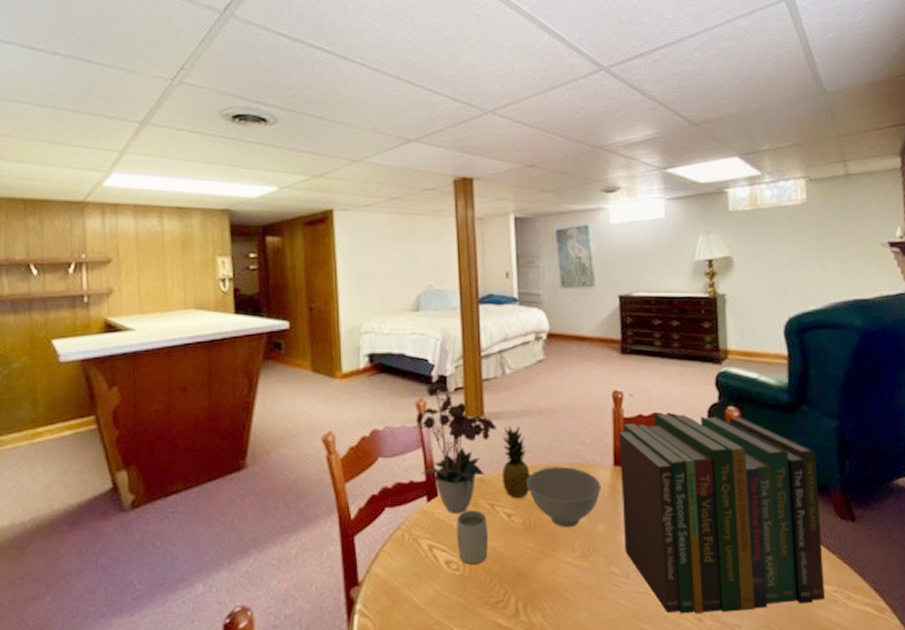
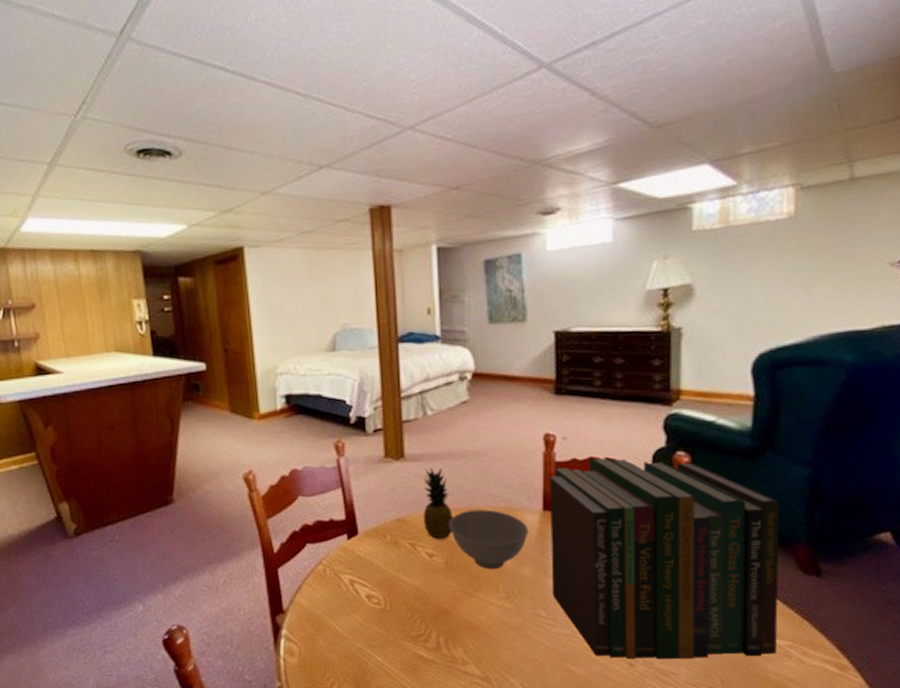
flower arrangement: present [416,382,496,515] -> none [334,423,417,552]
mug: present [457,509,489,565] -> none [377,548,410,600]

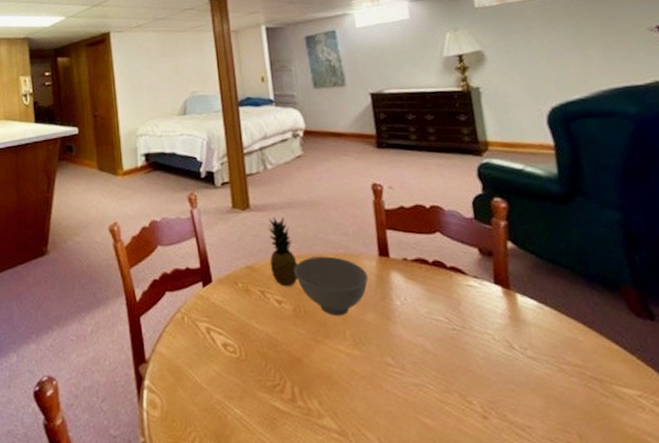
books: present [549,456,780,660] -> none [381,203,628,412]

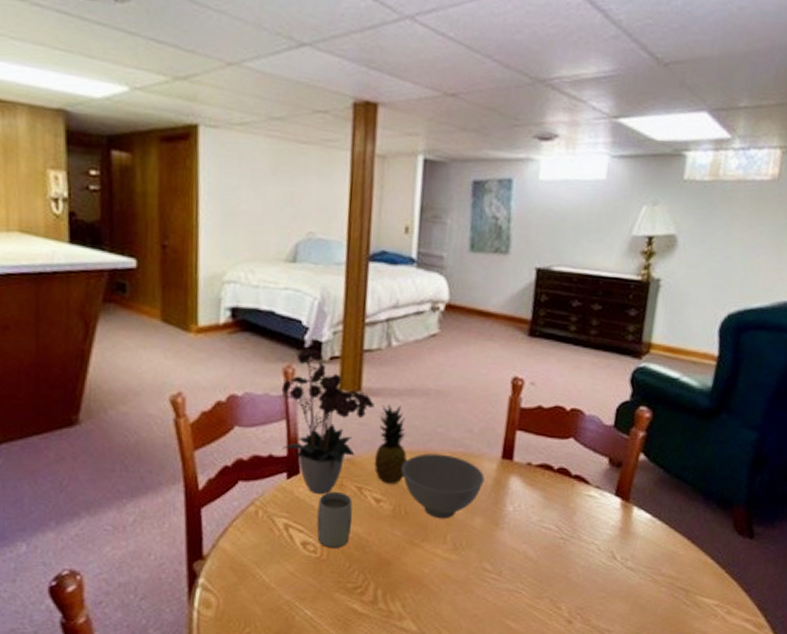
flower arrangement: none [188,178,262,300] -> present [281,347,374,495]
mug: none [230,296,262,348] -> present [316,491,353,548]

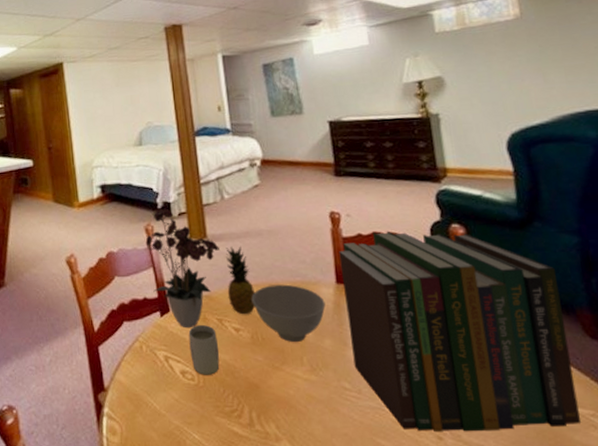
books: none [500,405,727,617] -> present [339,231,581,433]

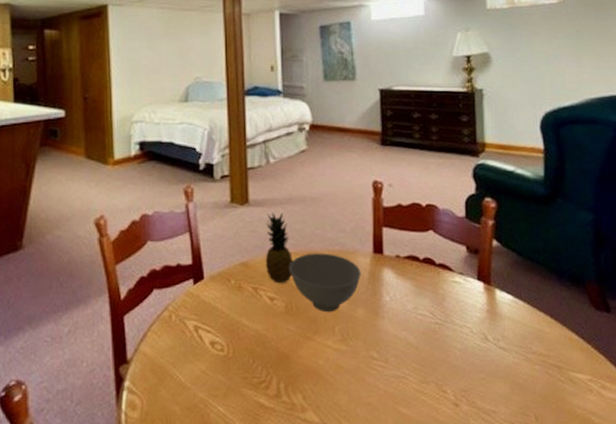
flower arrangement: present [145,208,220,329] -> none [183,170,261,297]
mug: present [188,324,220,375] -> none [221,293,252,346]
books: present [339,231,581,433] -> none [378,202,579,400]

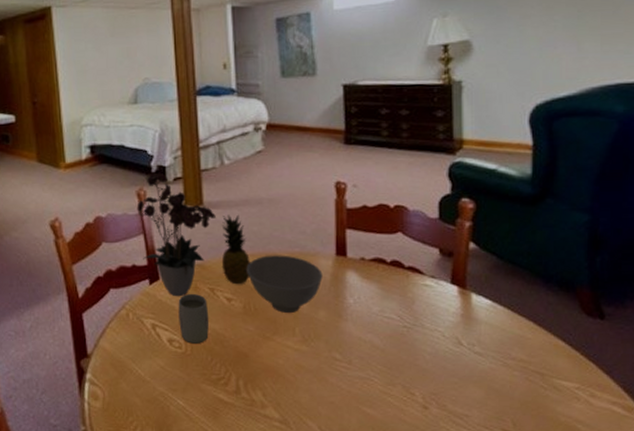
flower arrangement: none [183,170,261,297] -> present [137,172,216,297]
mug: none [221,293,252,346] -> present [178,293,210,344]

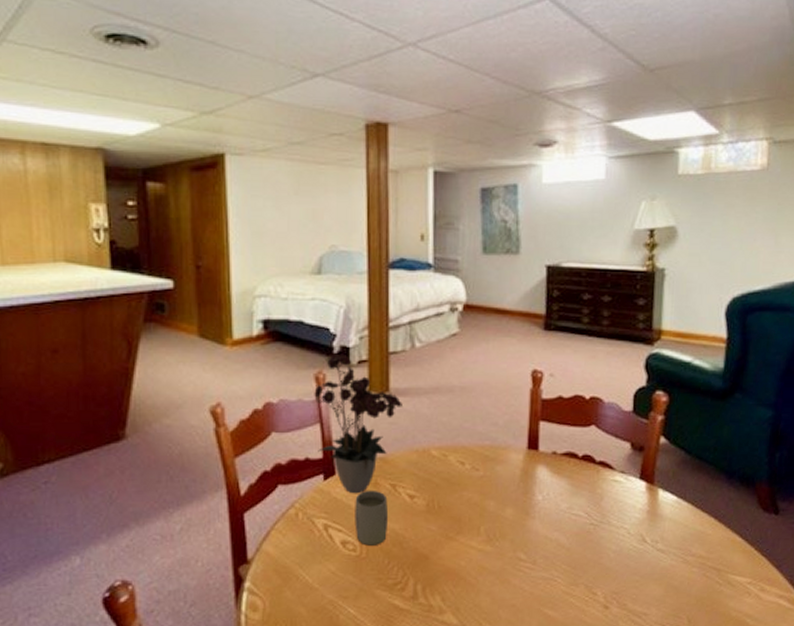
fruit: present [221,214,250,284] -> none [405,403,437,479]
bowl: present [246,255,323,314] -> none [432,448,513,512]

